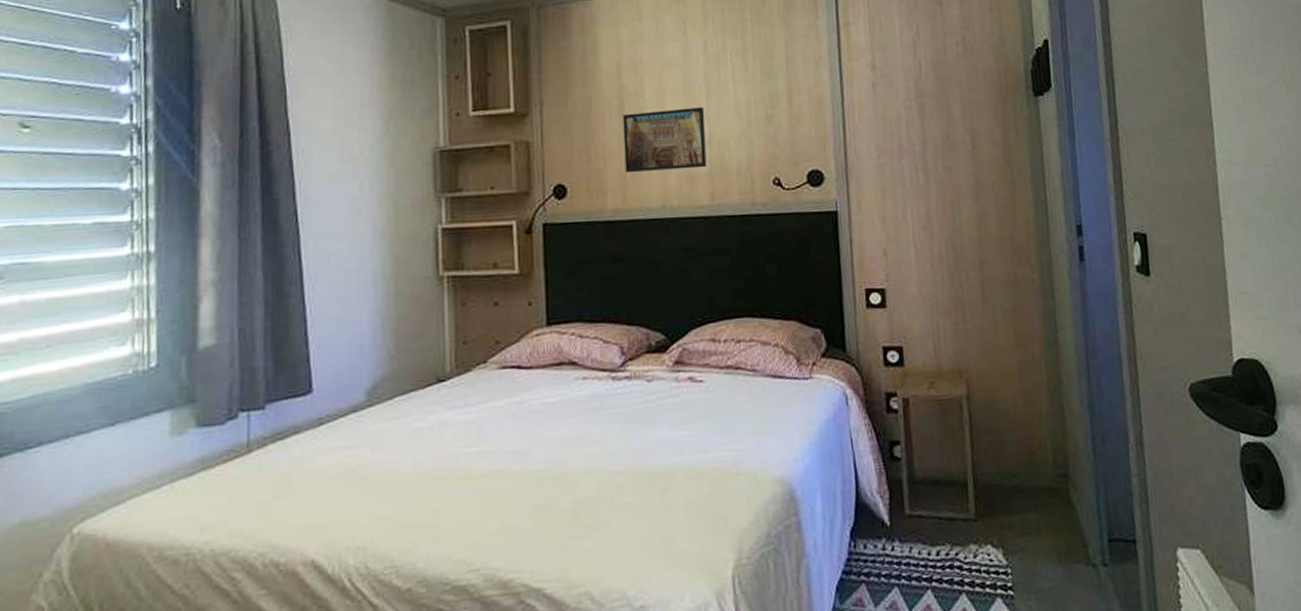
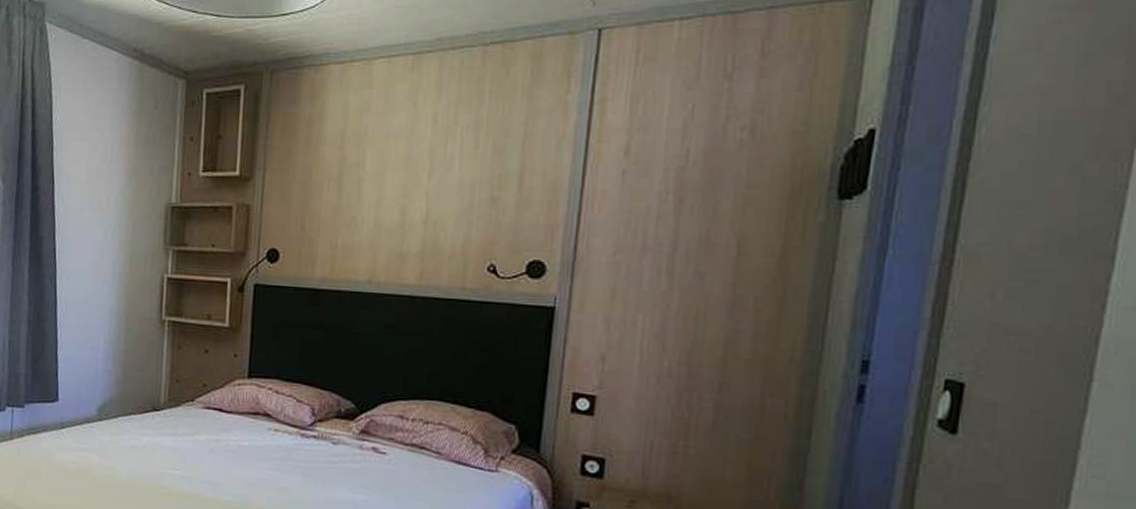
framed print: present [622,107,707,173] -> none [336,183,425,247]

